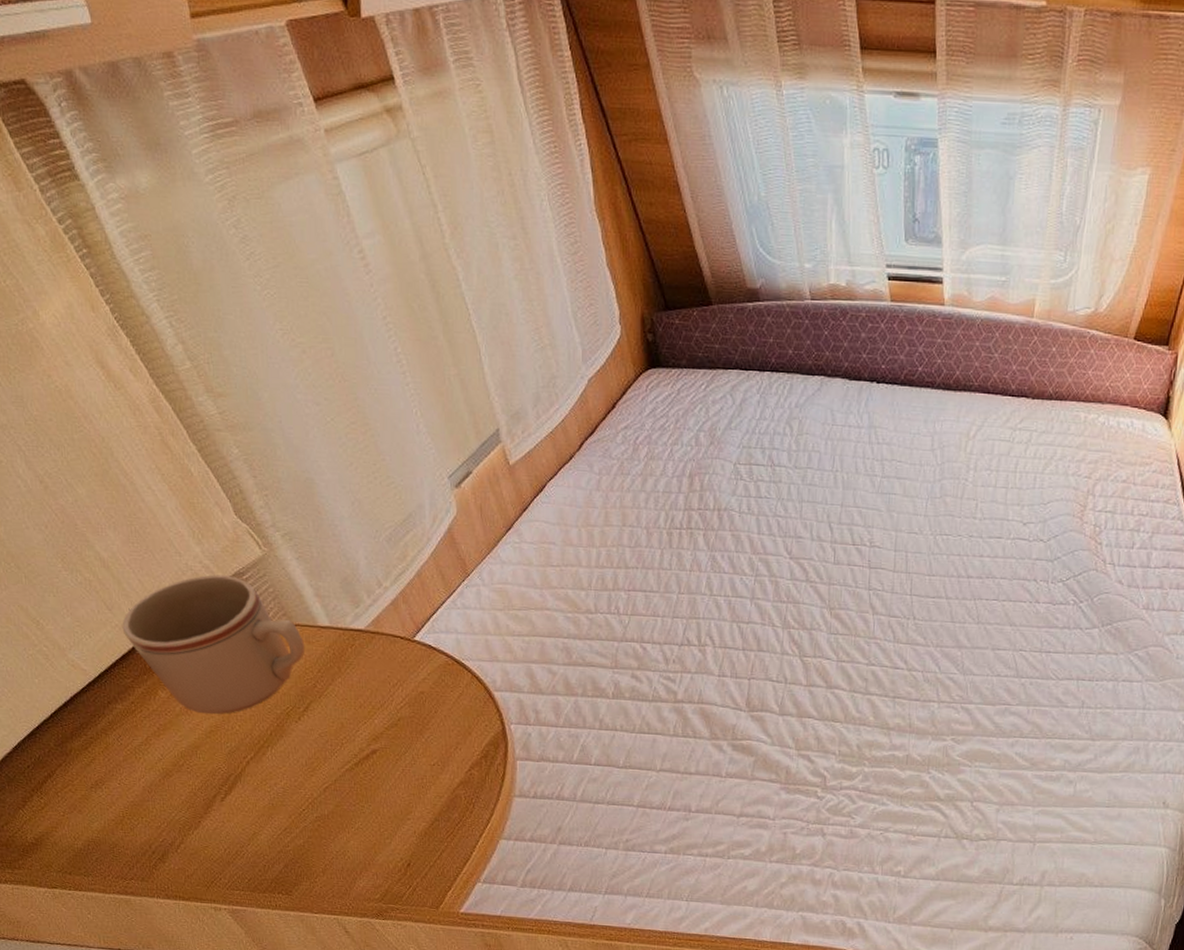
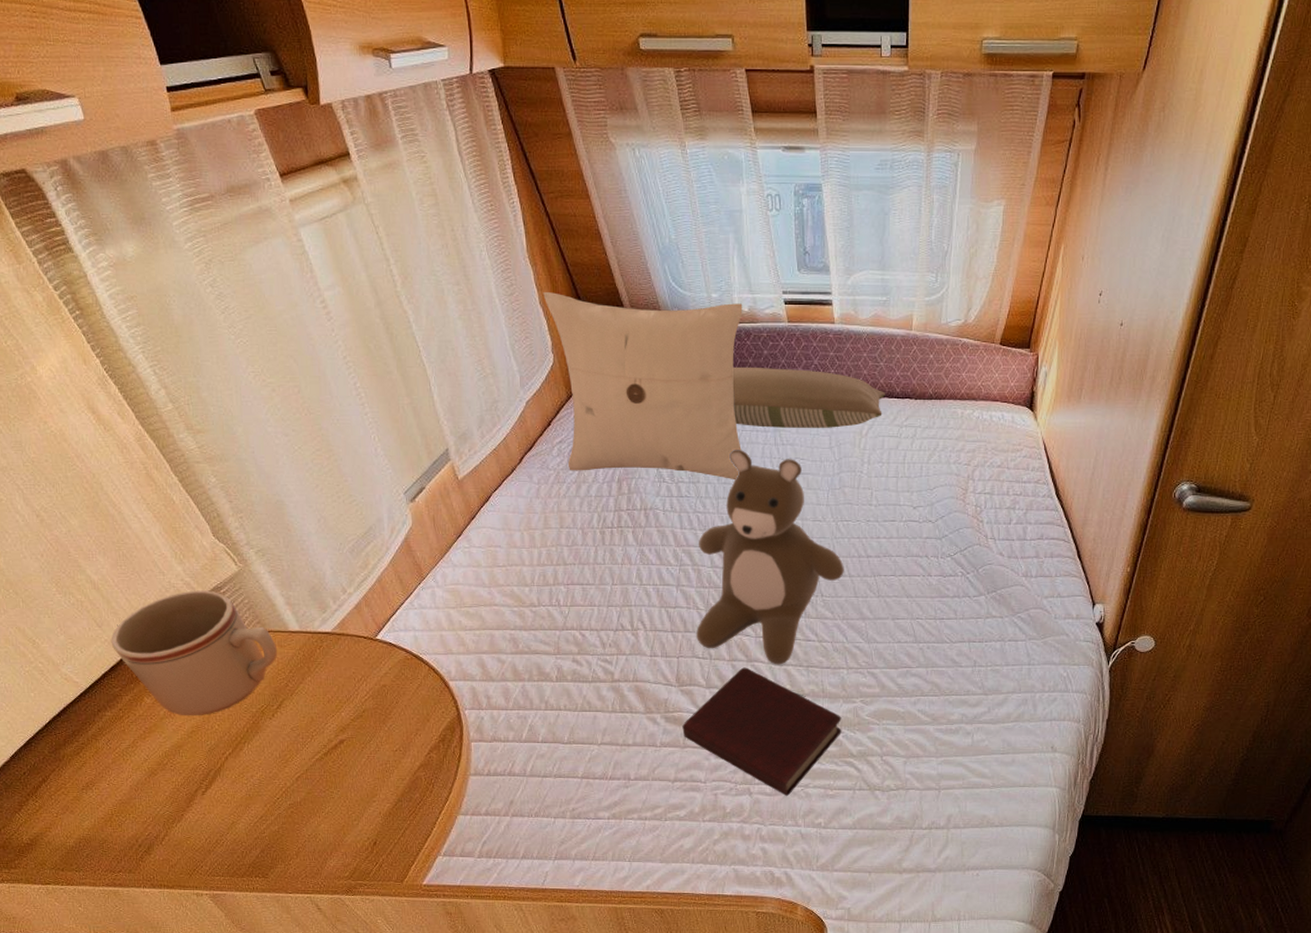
cushion: none [611,252,840,482] -> present [543,292,743,481]
book: none [751,694,929,841] -> present [682,667,842,797]
teddy bear: none [771,445,941,694] -> present [696,449,844,665]
pillow: none [823,350,1000,427] -> present [732,366,886,428]

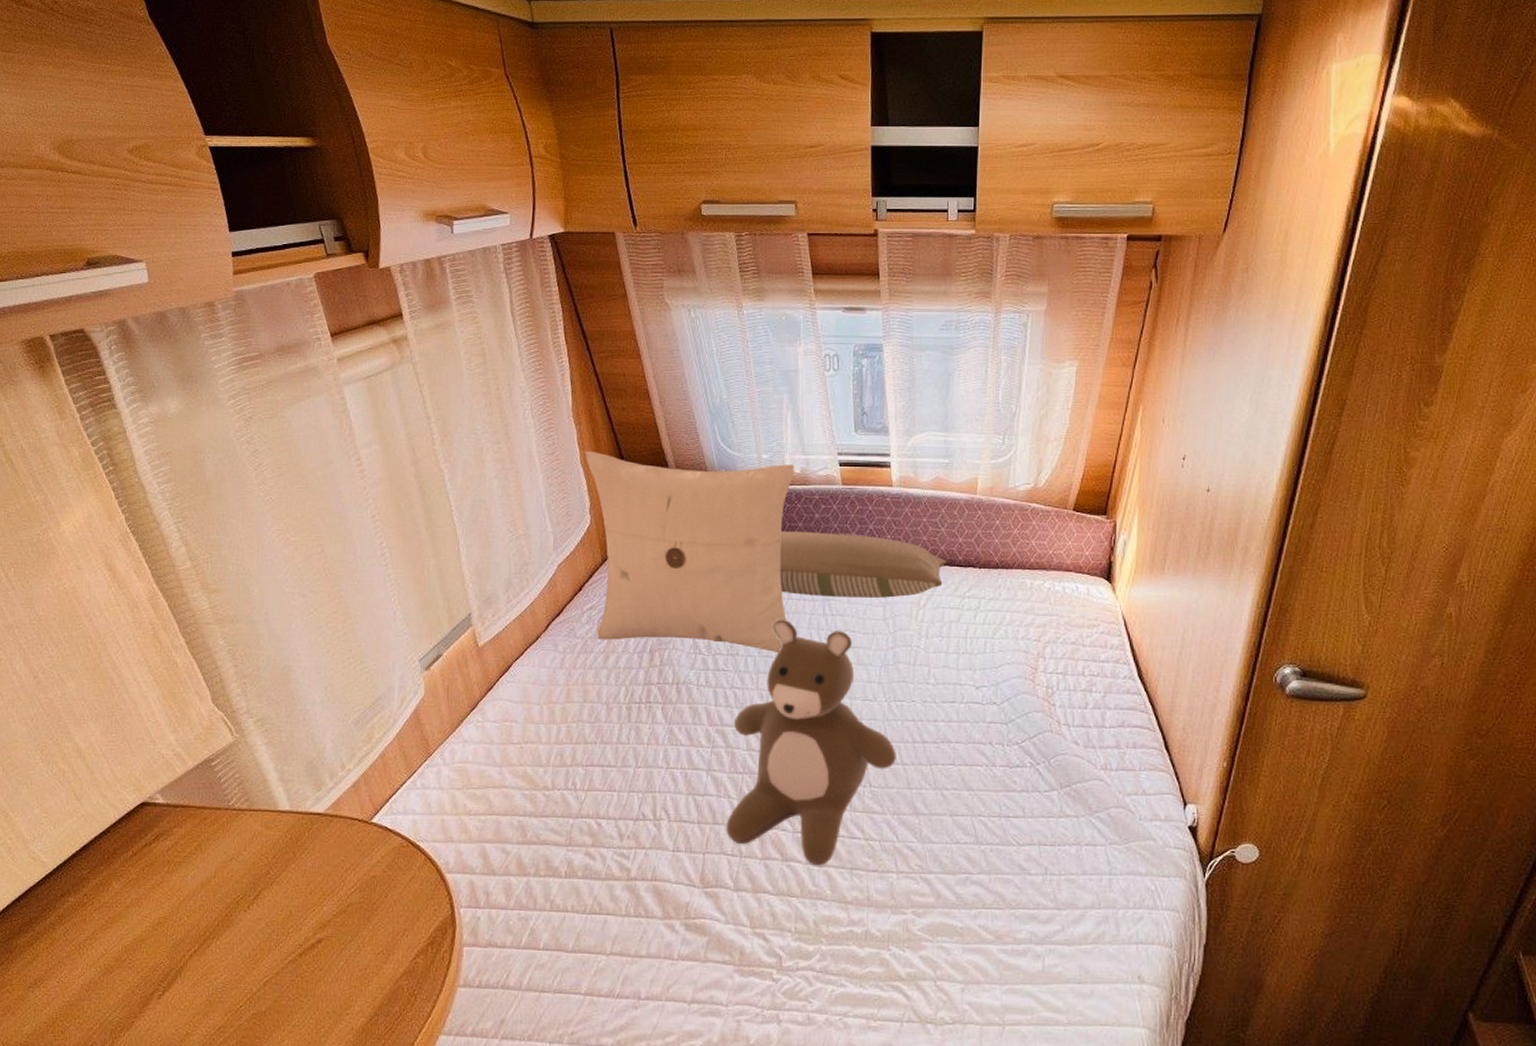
mug: present [111,590,278,716] -> none [87,762,264,905]
book: present [682,667,842,797] -> none [704,867,889,1027]

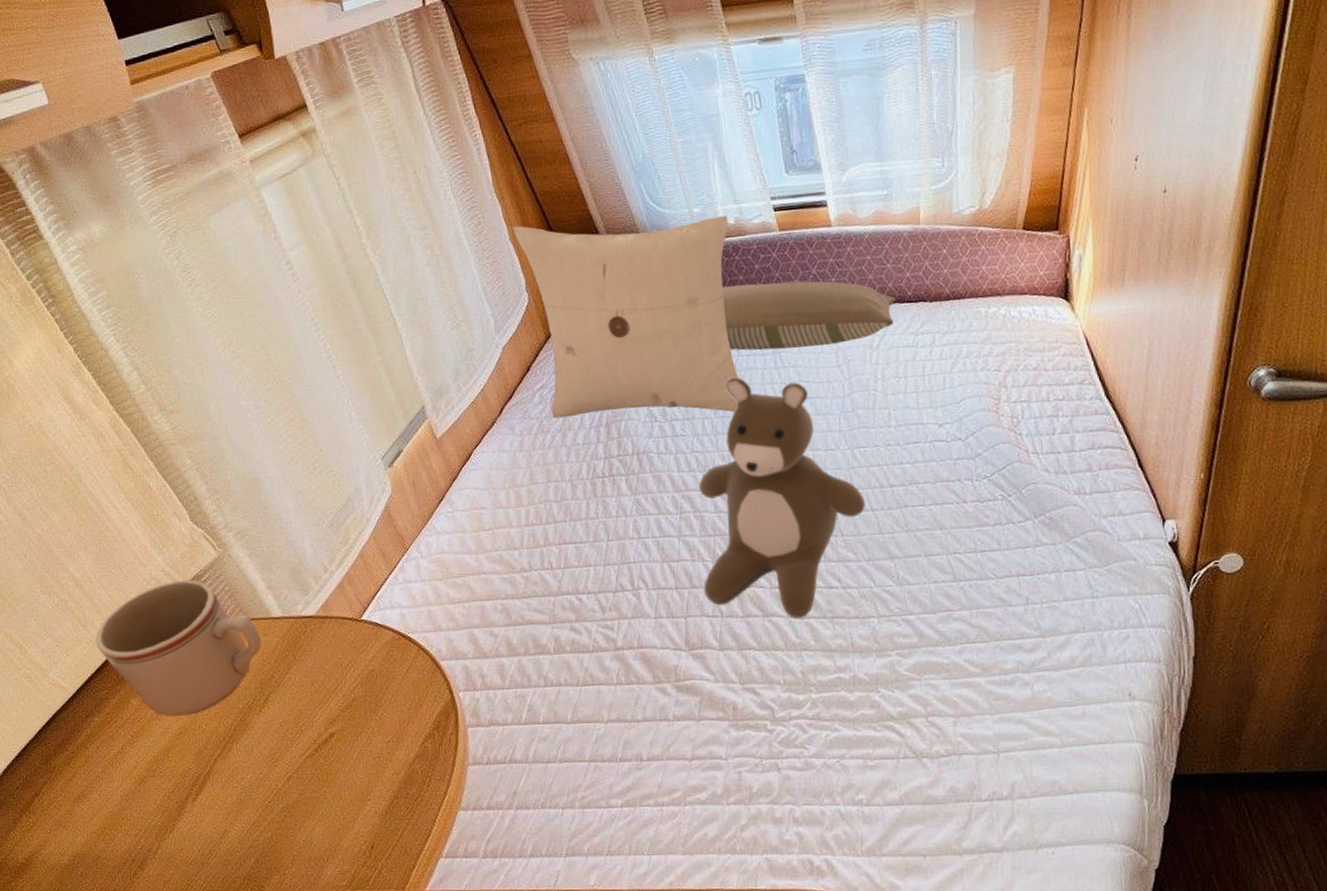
mug: none [87,762,264,905] -> present [95,579,262,717]

